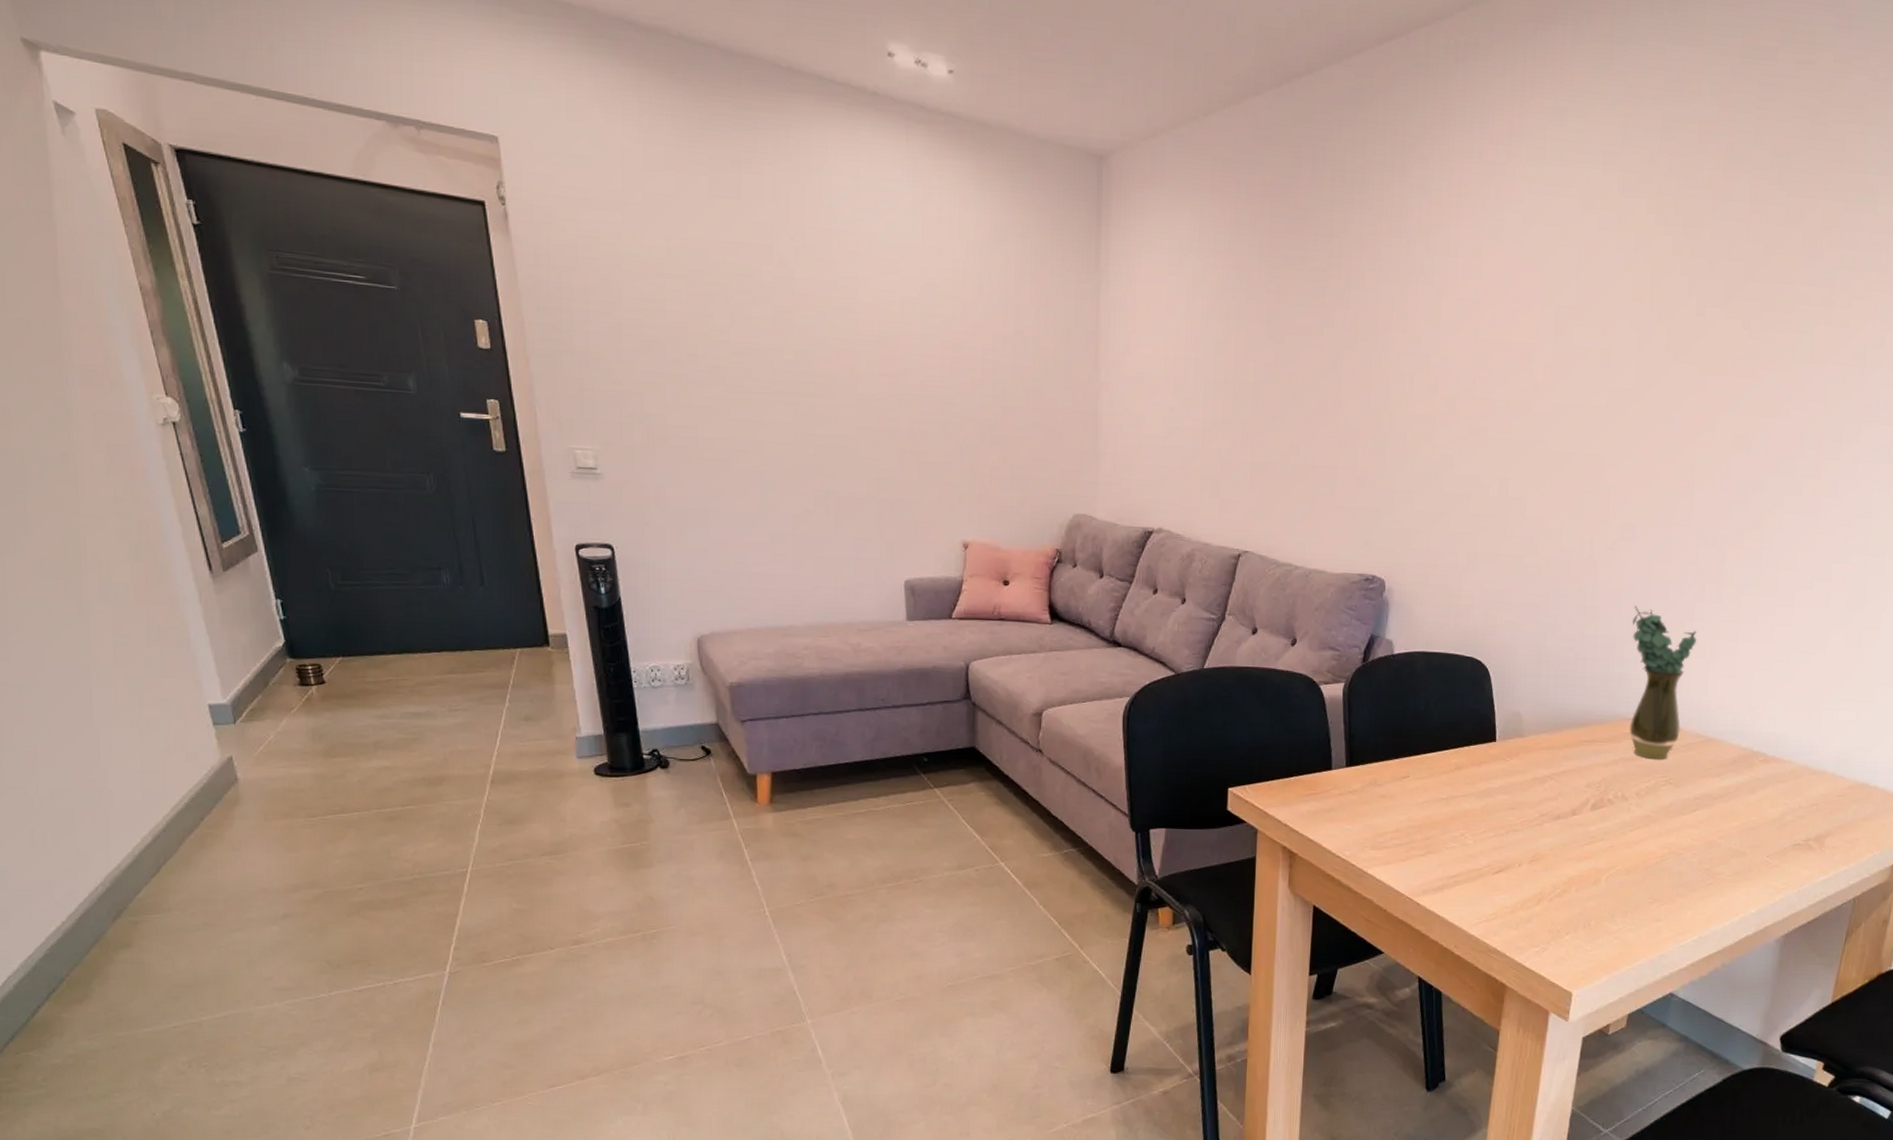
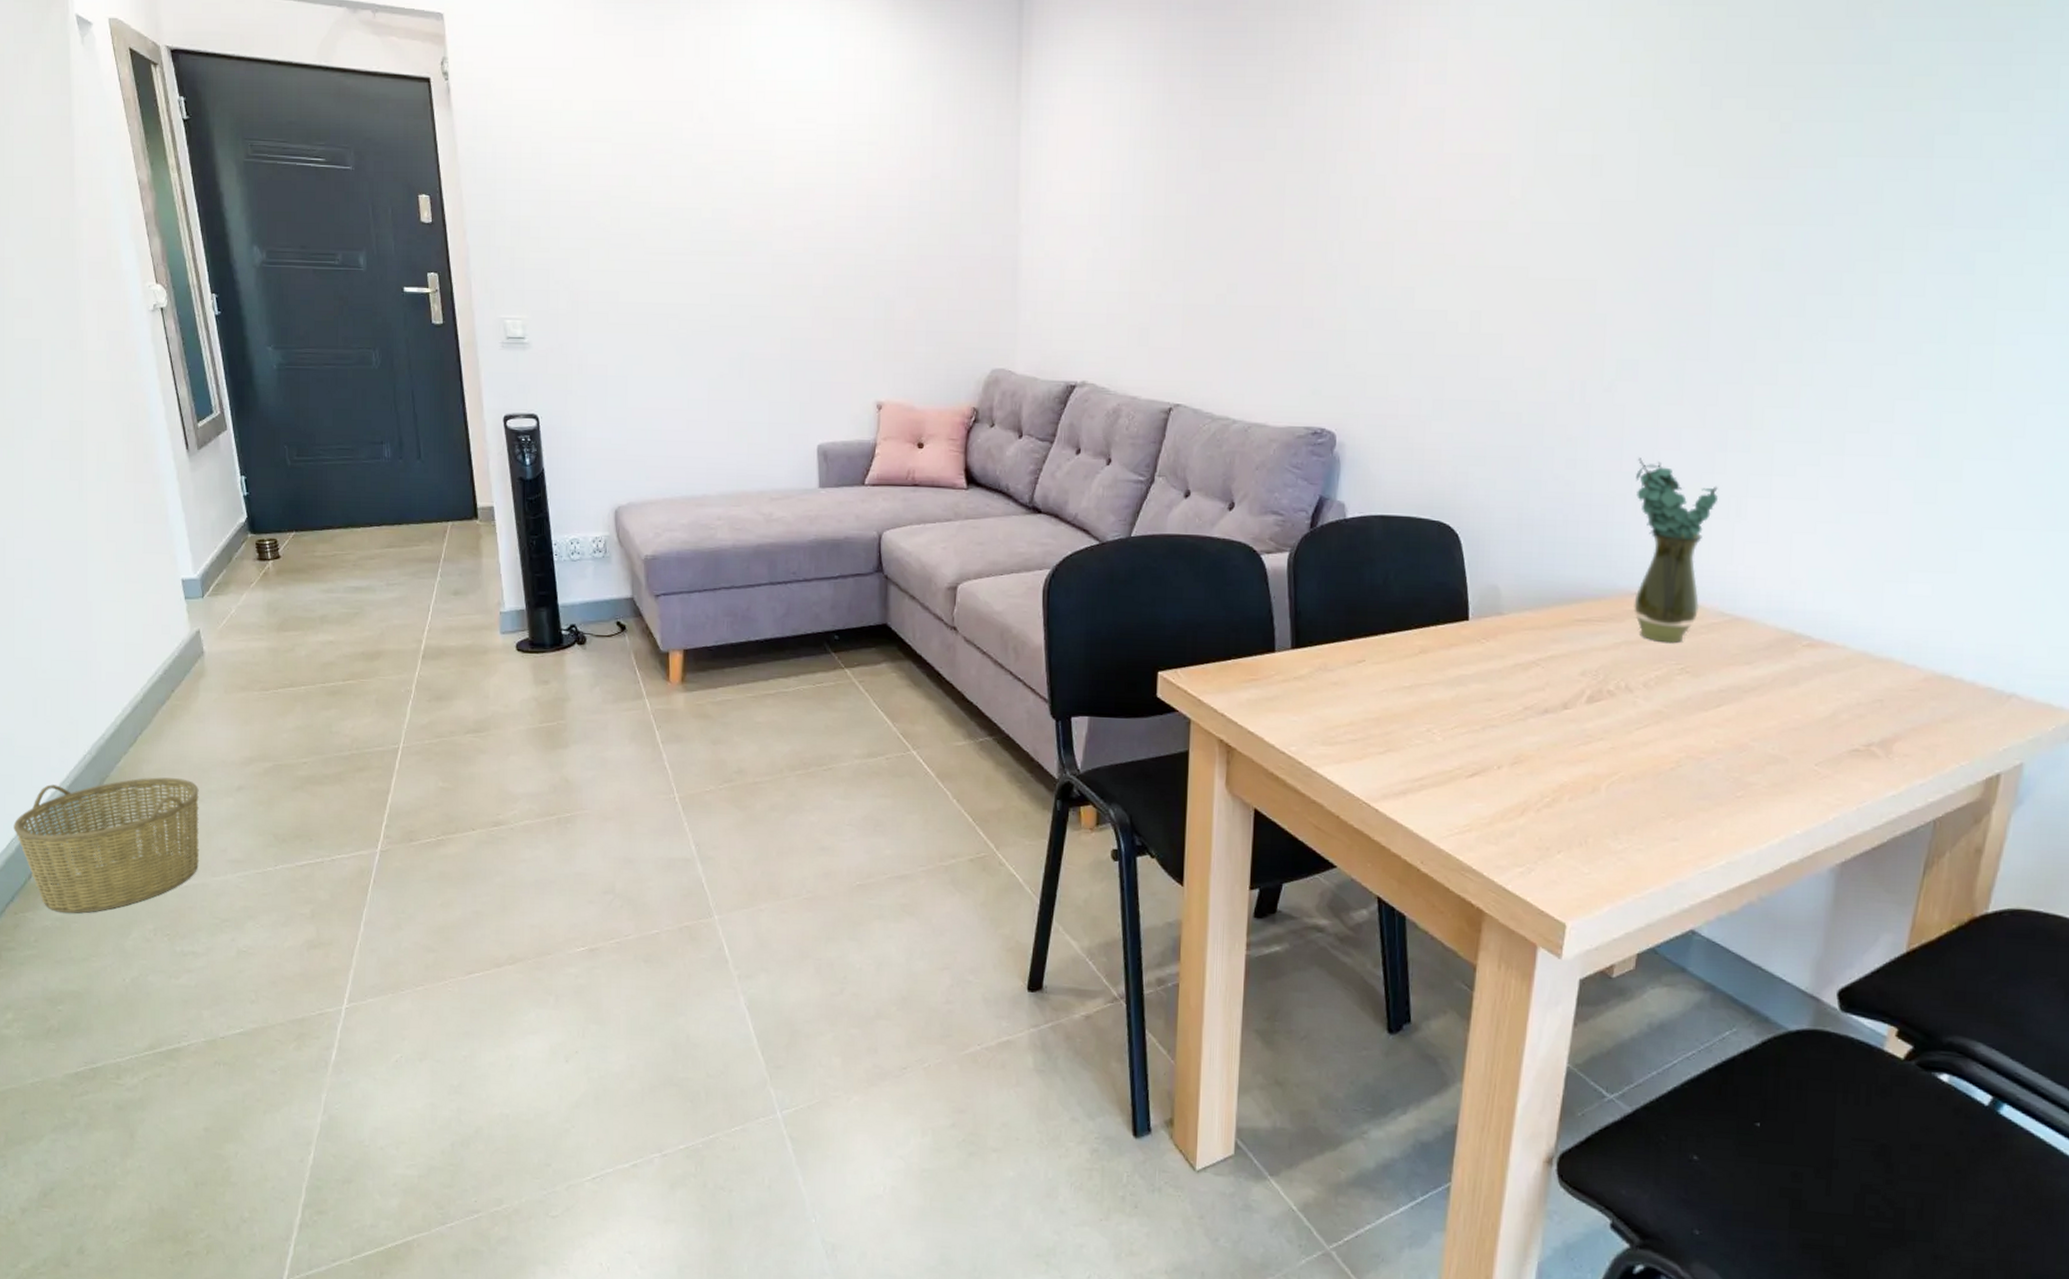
basket: none [10,907,241,1049] -> present [13,777,200,913]

